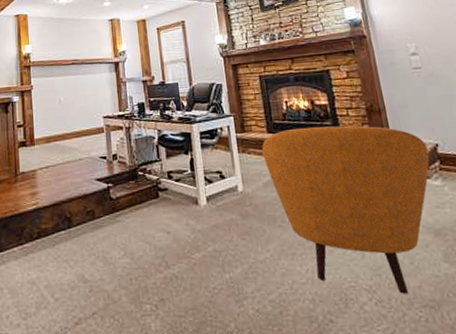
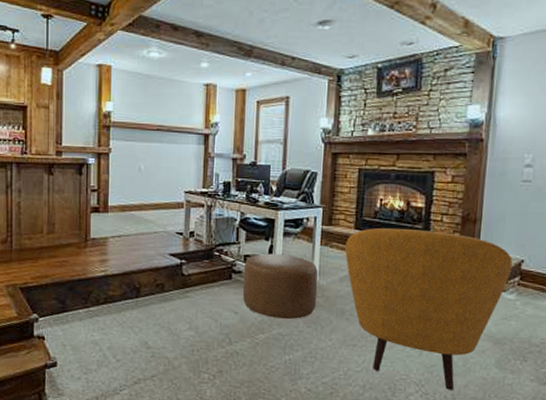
ottoman: none [168,166,246,234] -> present [242,253,318,320]

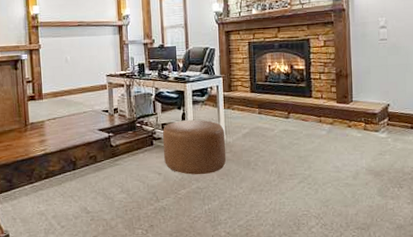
armchair: present [345,227,513,390] -> none [245,87,381,220]

